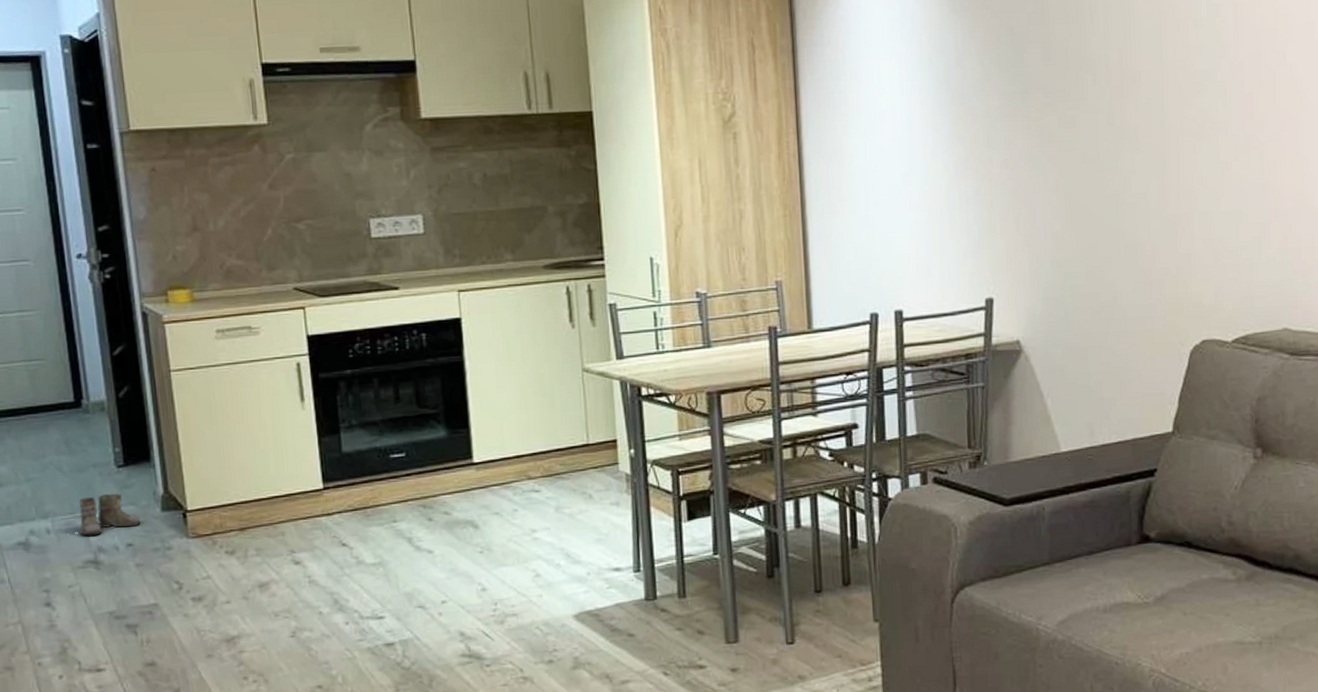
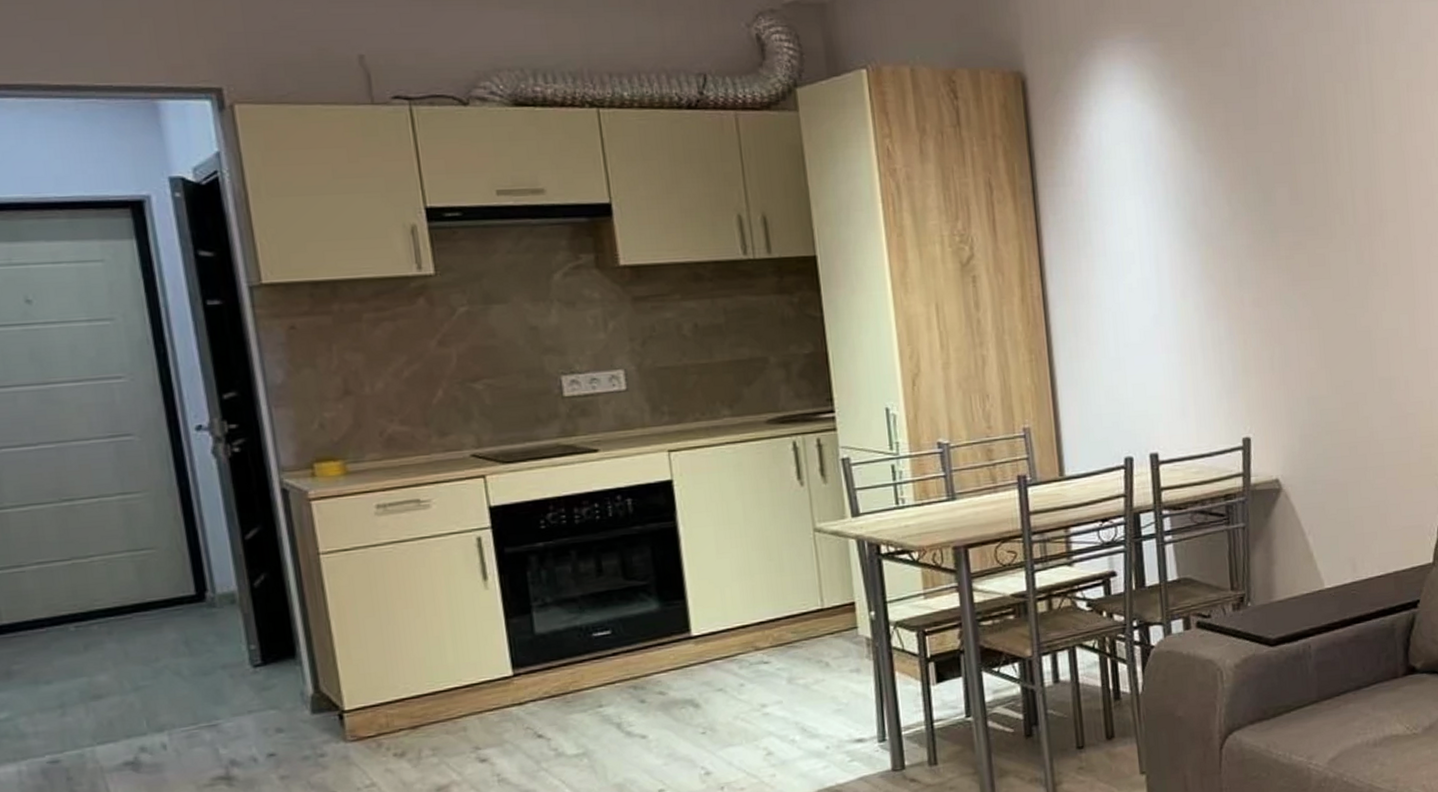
boots: present [70,493,141,536] -> none [194,697,285,749]

